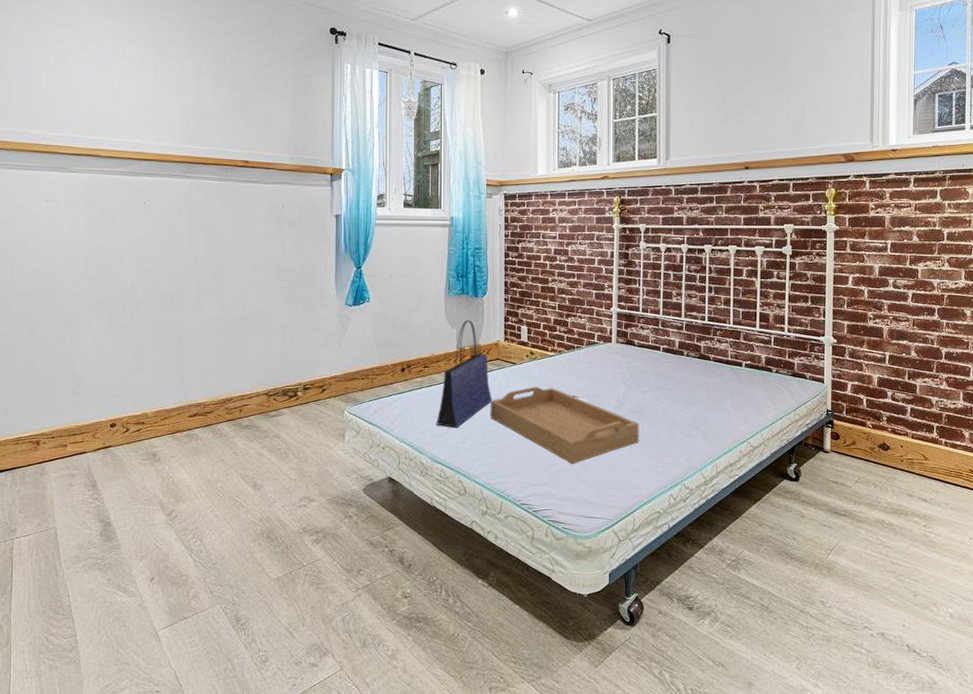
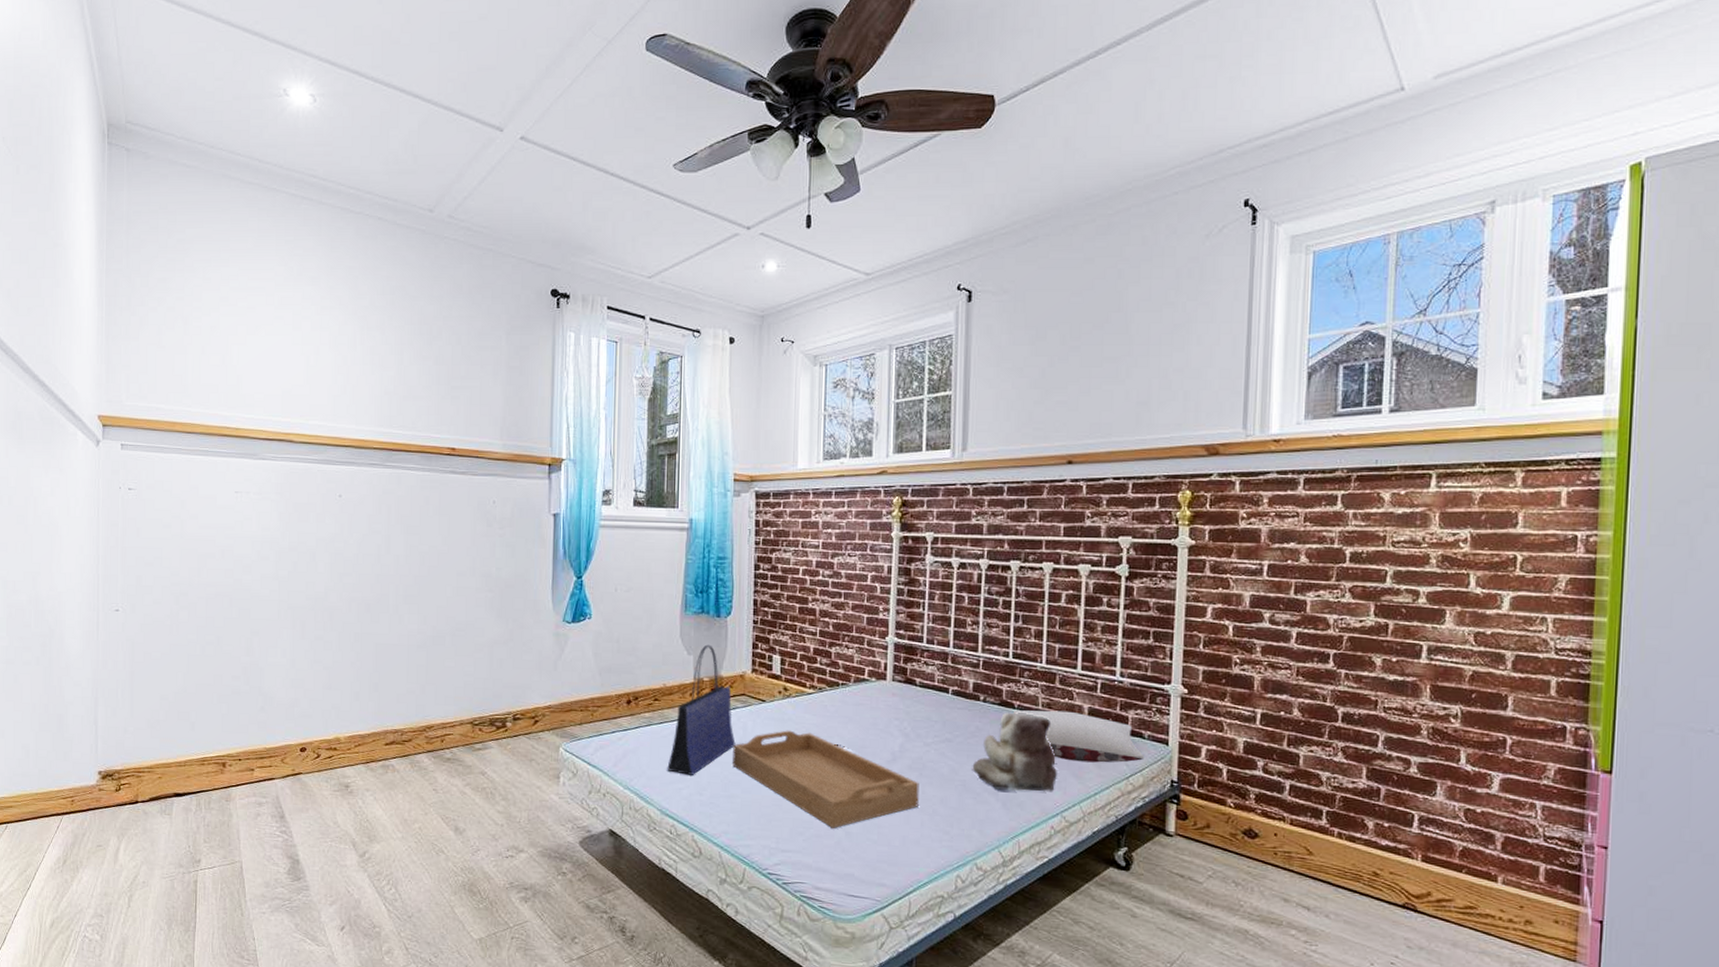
teddy bear: none [679,363,743,425] -> present [972,712,1057,792]
pillow: none [710,360,807,399] -> present [1014,710,1145,763]

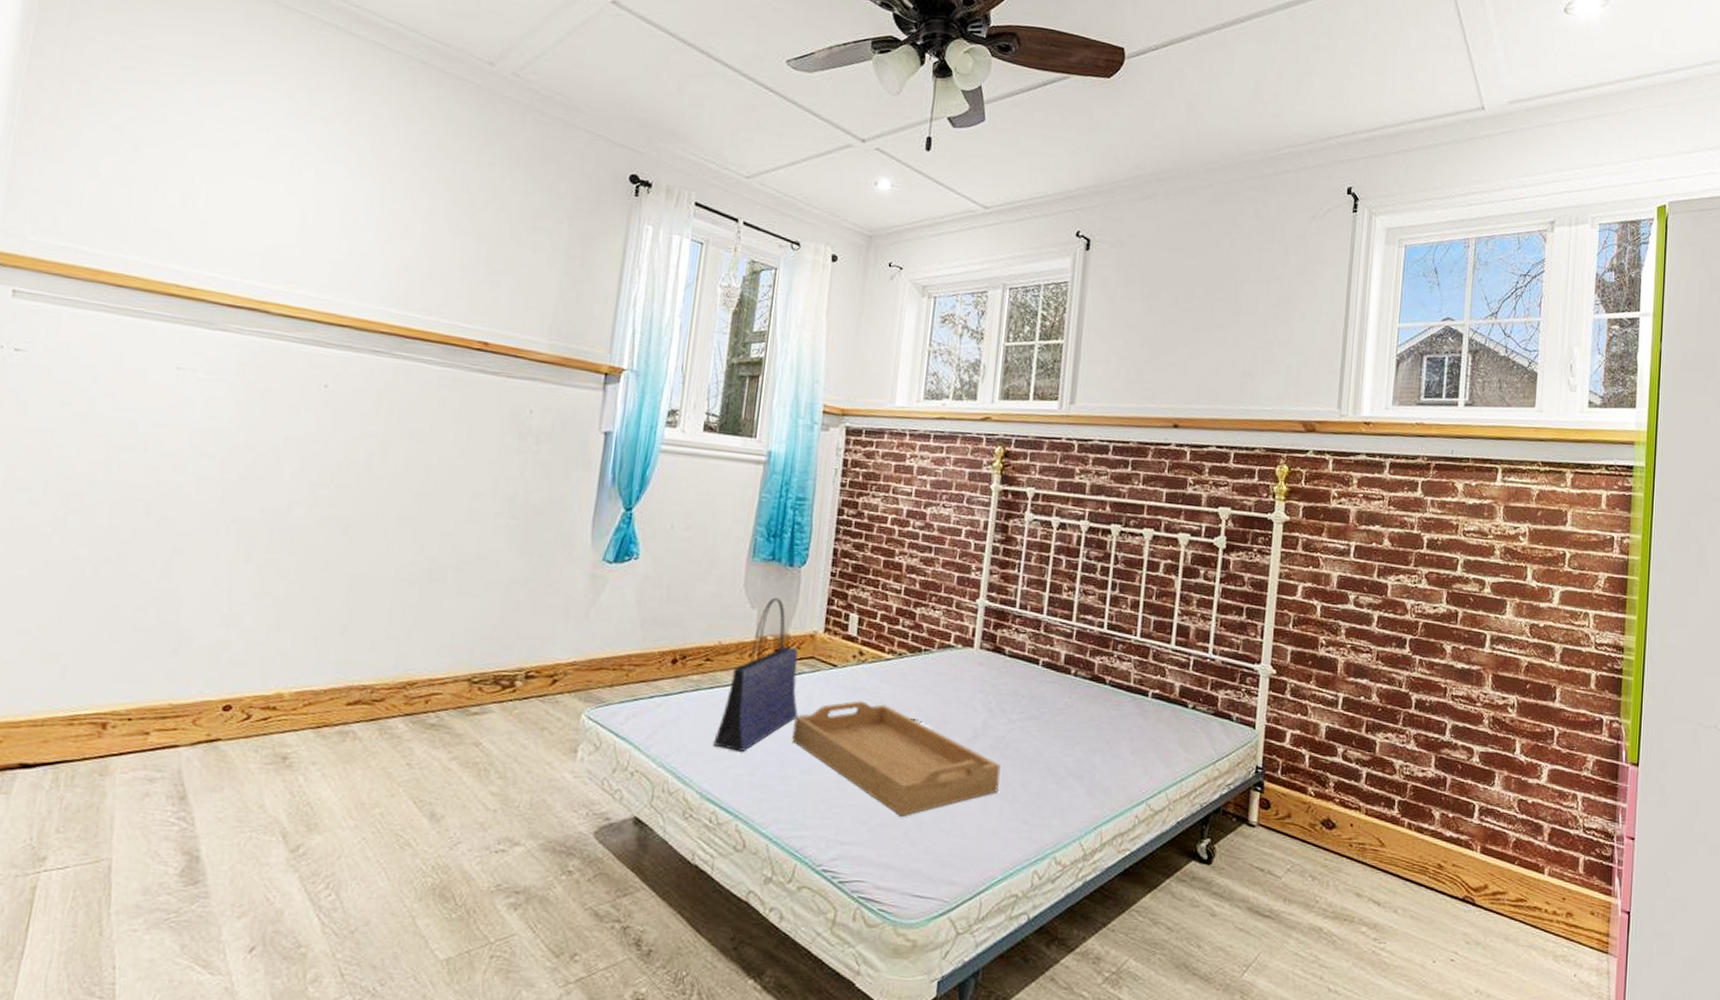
teddy bear: present [972,712,1057,792] -> none [1057,688,1145,776]
pillow: present [1014,710,1145,763] -> none [1105,686,1232,746]

